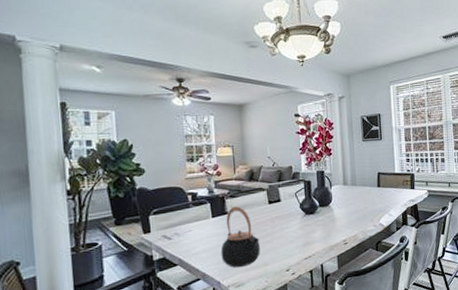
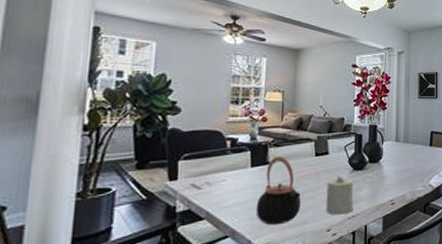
candle: none [282,220,309,257] -> present [326,175,354,215]

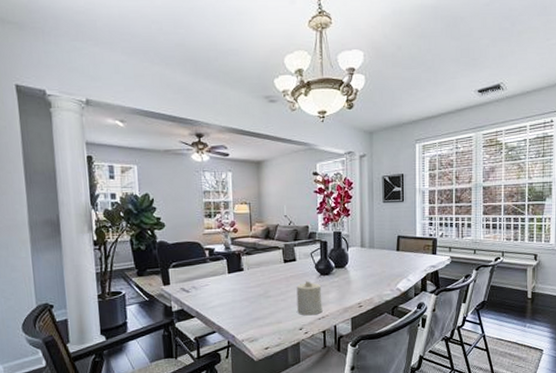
teapot: present [256,156,301,225] -> none [236,263,274,323]

